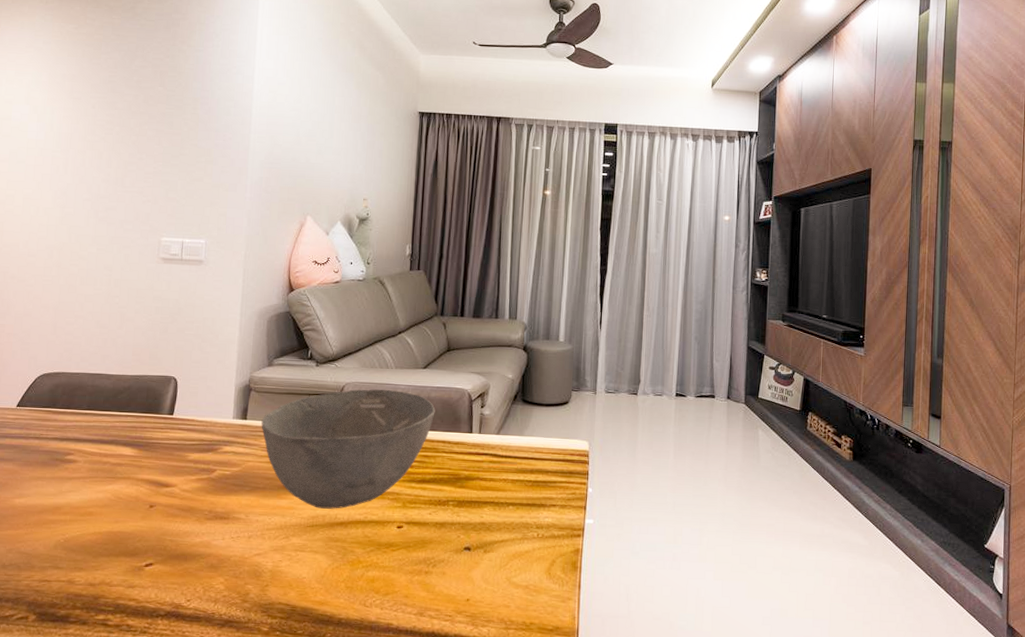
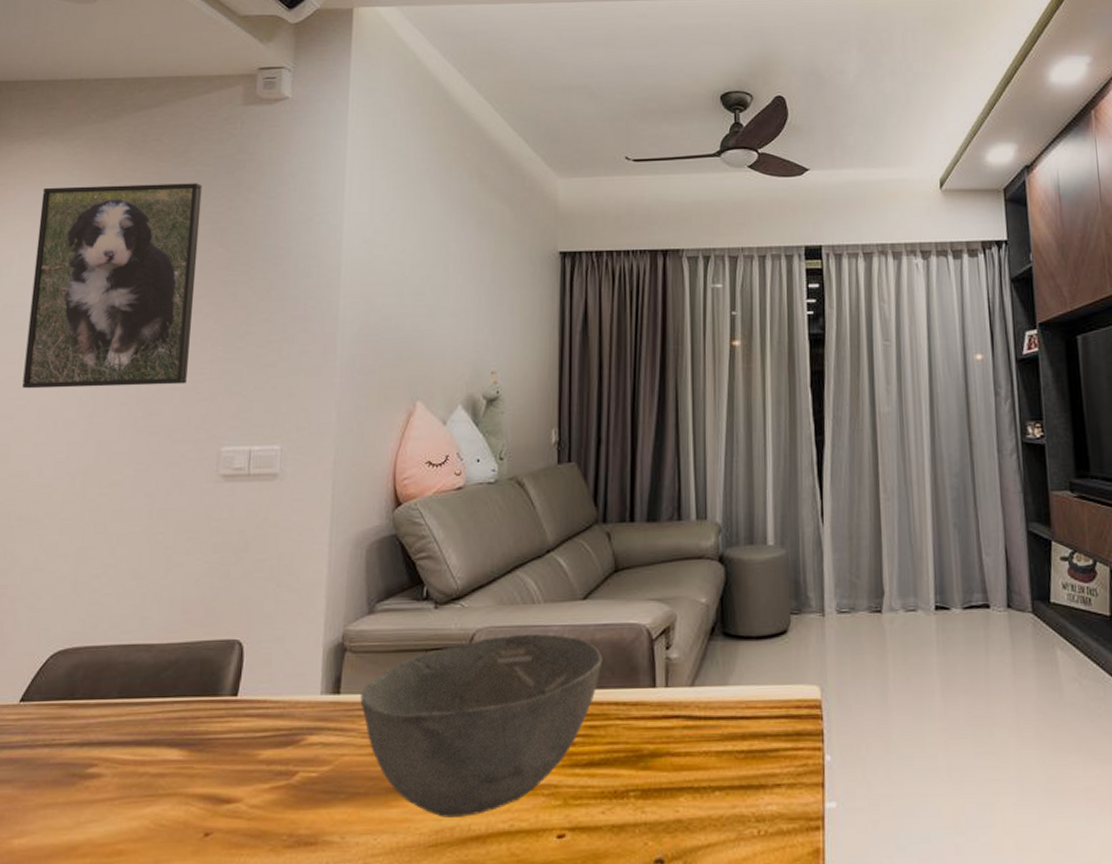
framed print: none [11,27,146,189] -> present [22,183,202,389]

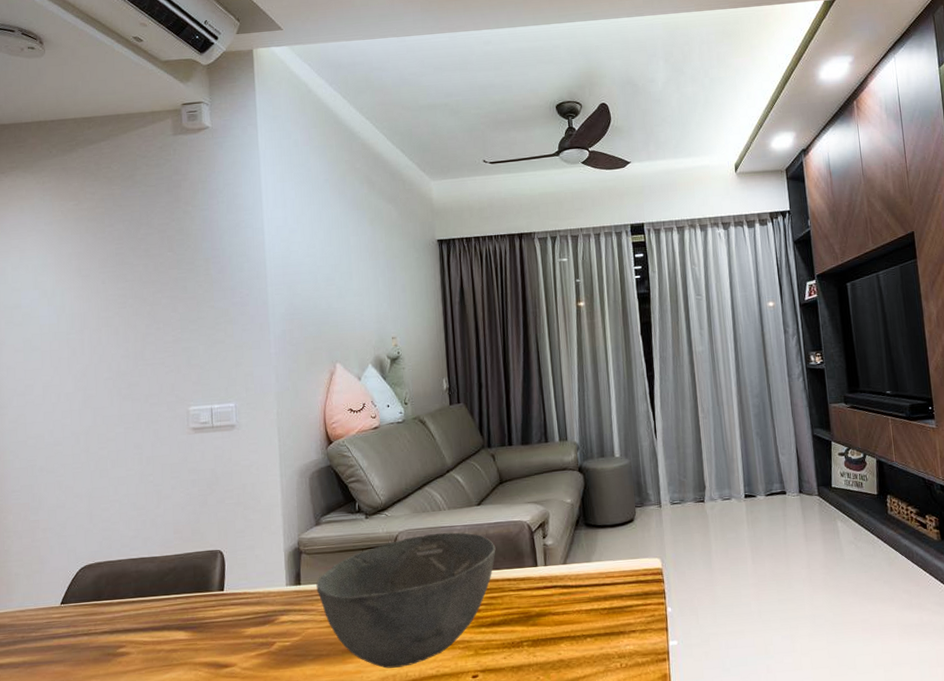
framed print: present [22,183,202,389] -> none [22,201,156,371]

